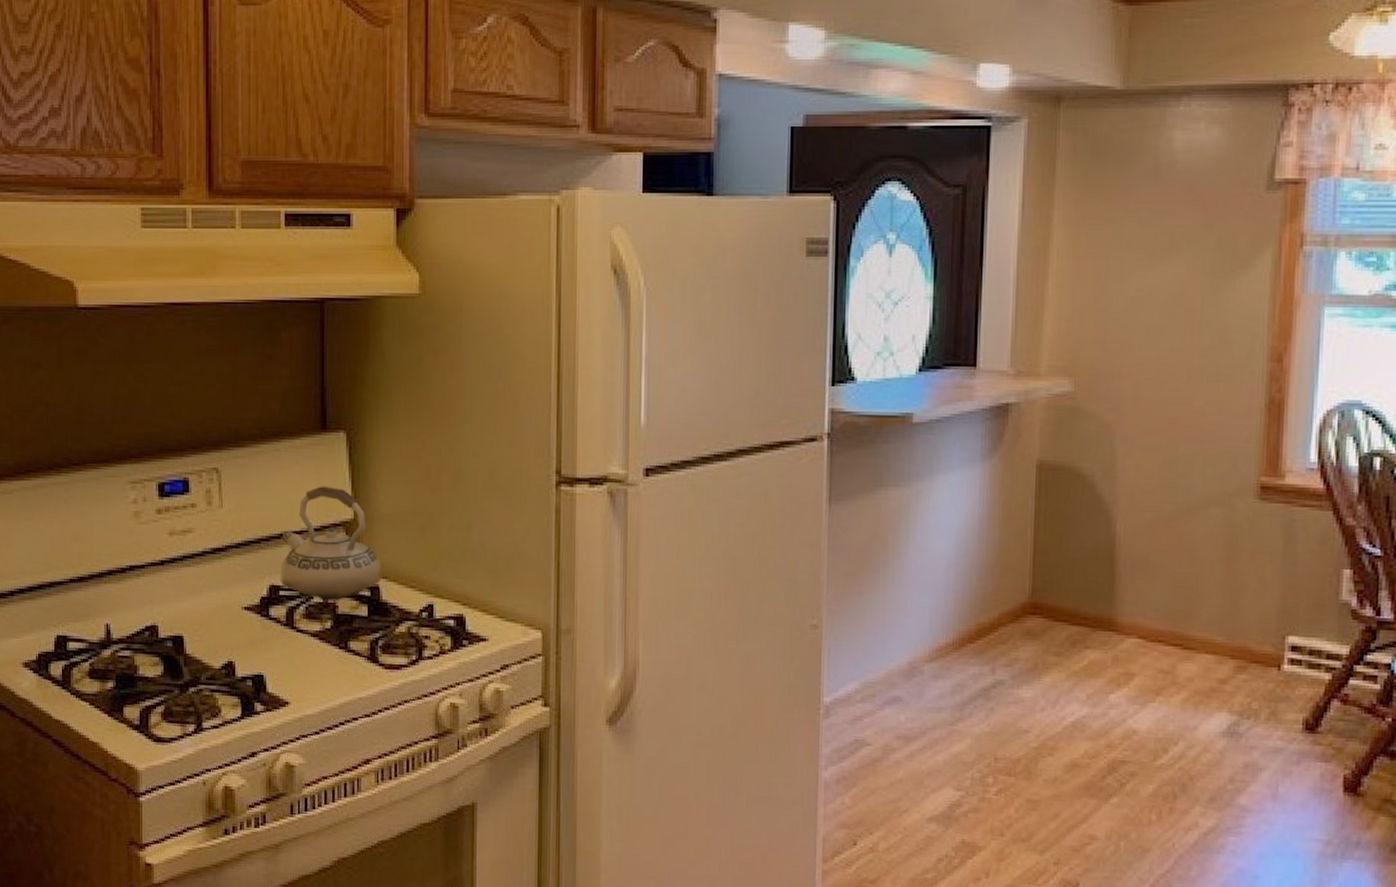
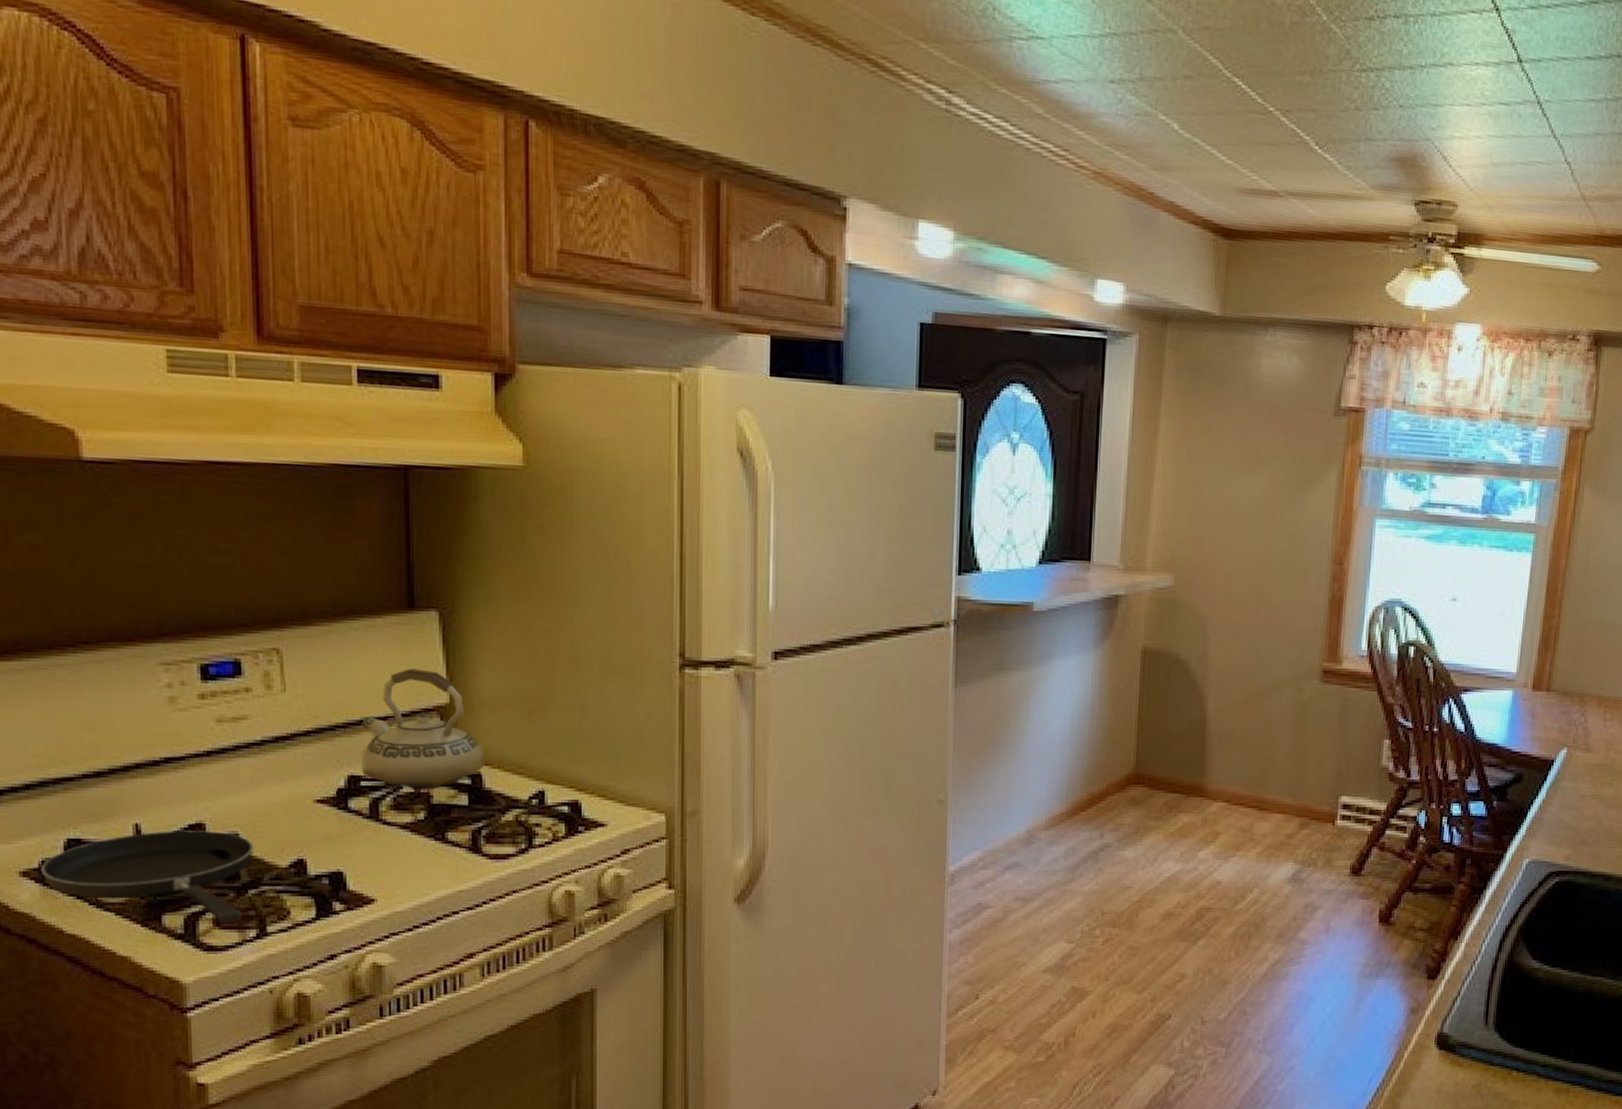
frying pan: none [37,631,194,718] -> present [40,830,254,924]

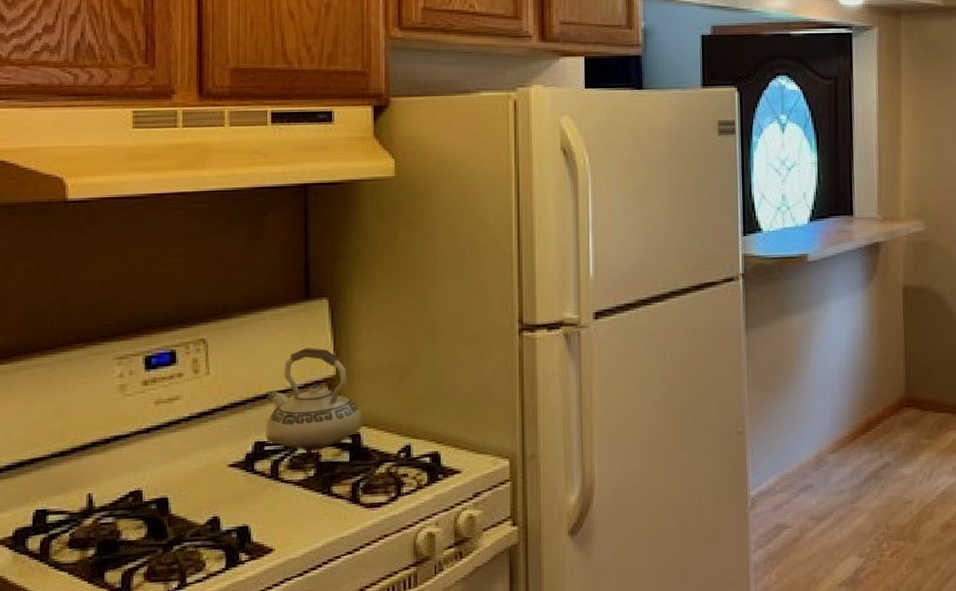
frying pan: present [40,830,254,924] -> none [14,496,179,577]

